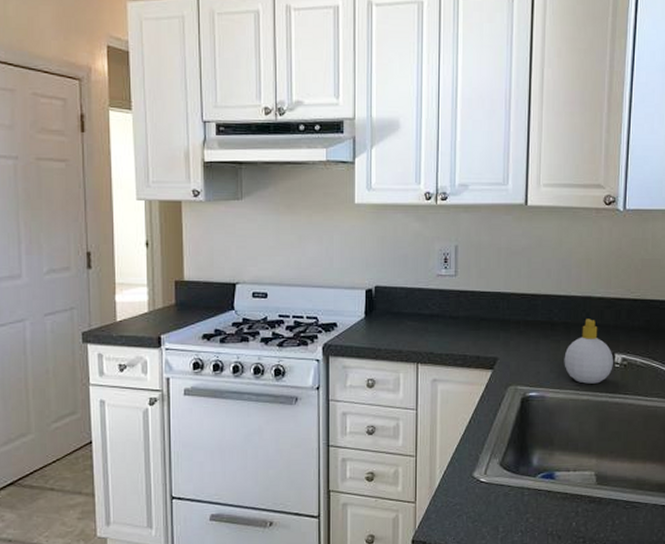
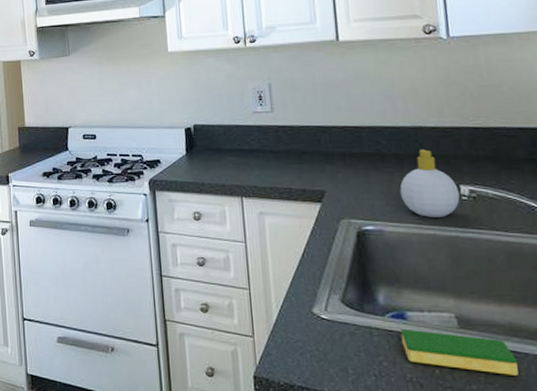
dish sponge: none [548,488,638,523] -> present [400,329,519,376]

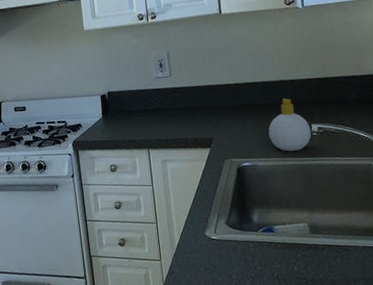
dish sponge: present [400,329,519,376] -> none [269,238,351,264]

